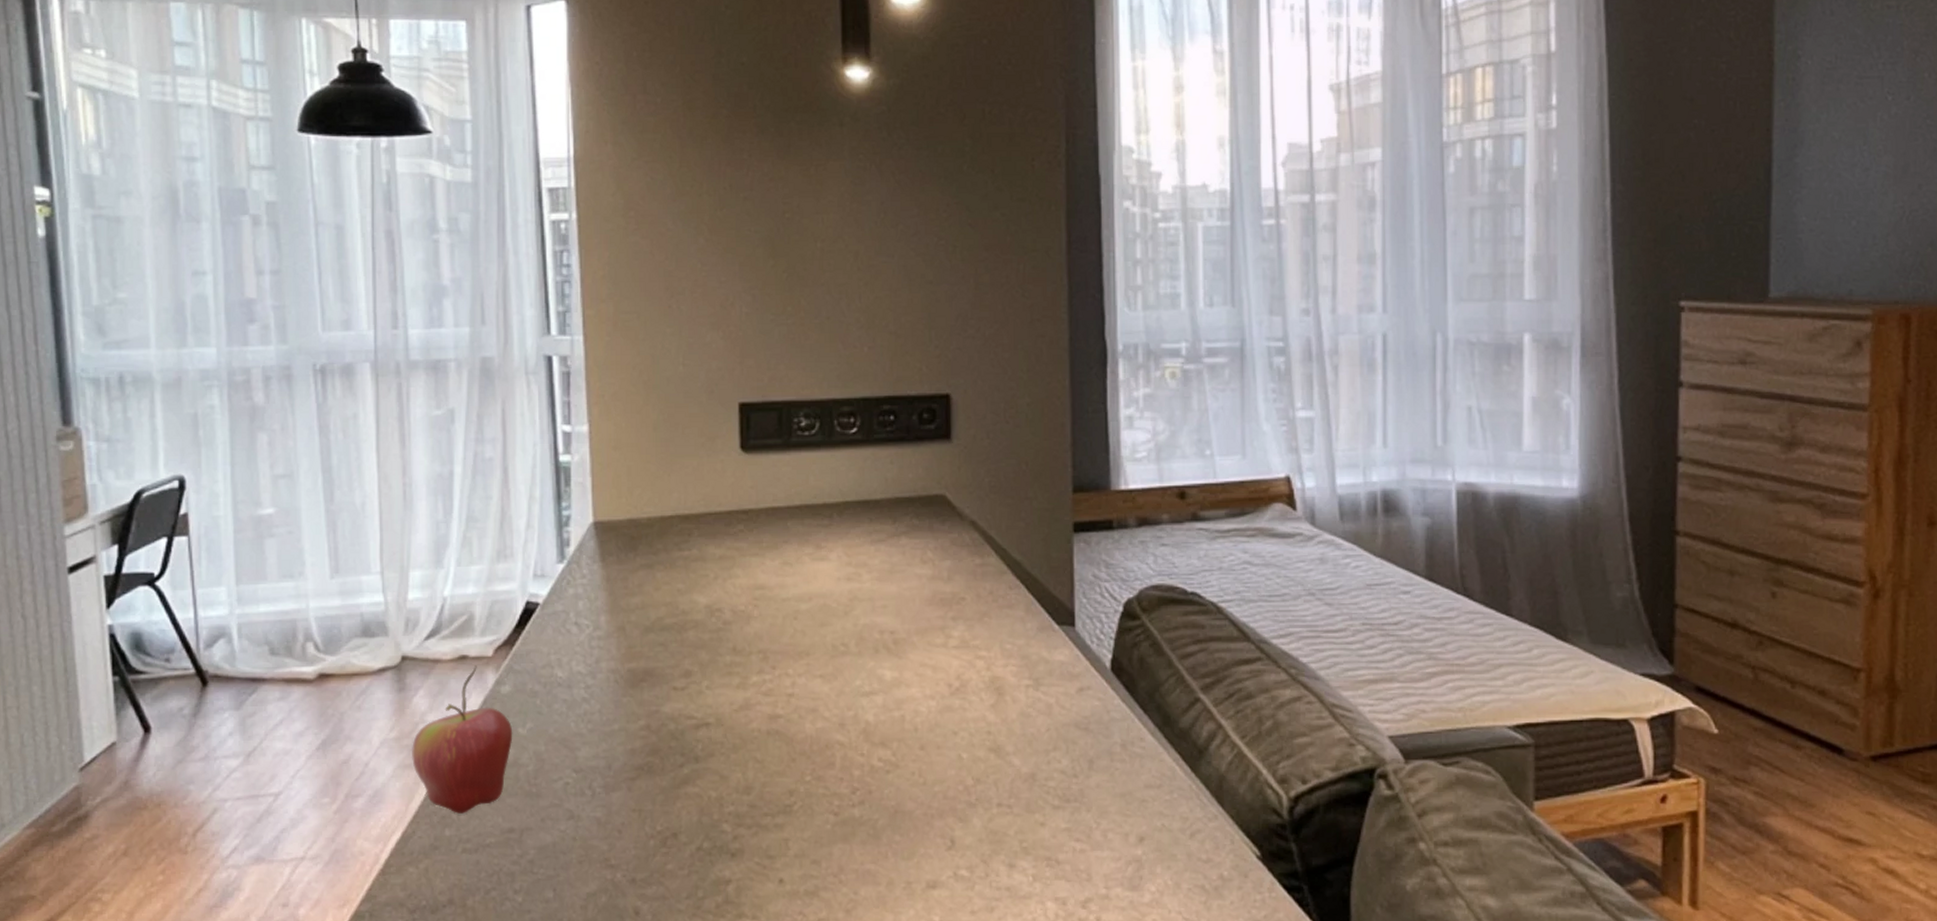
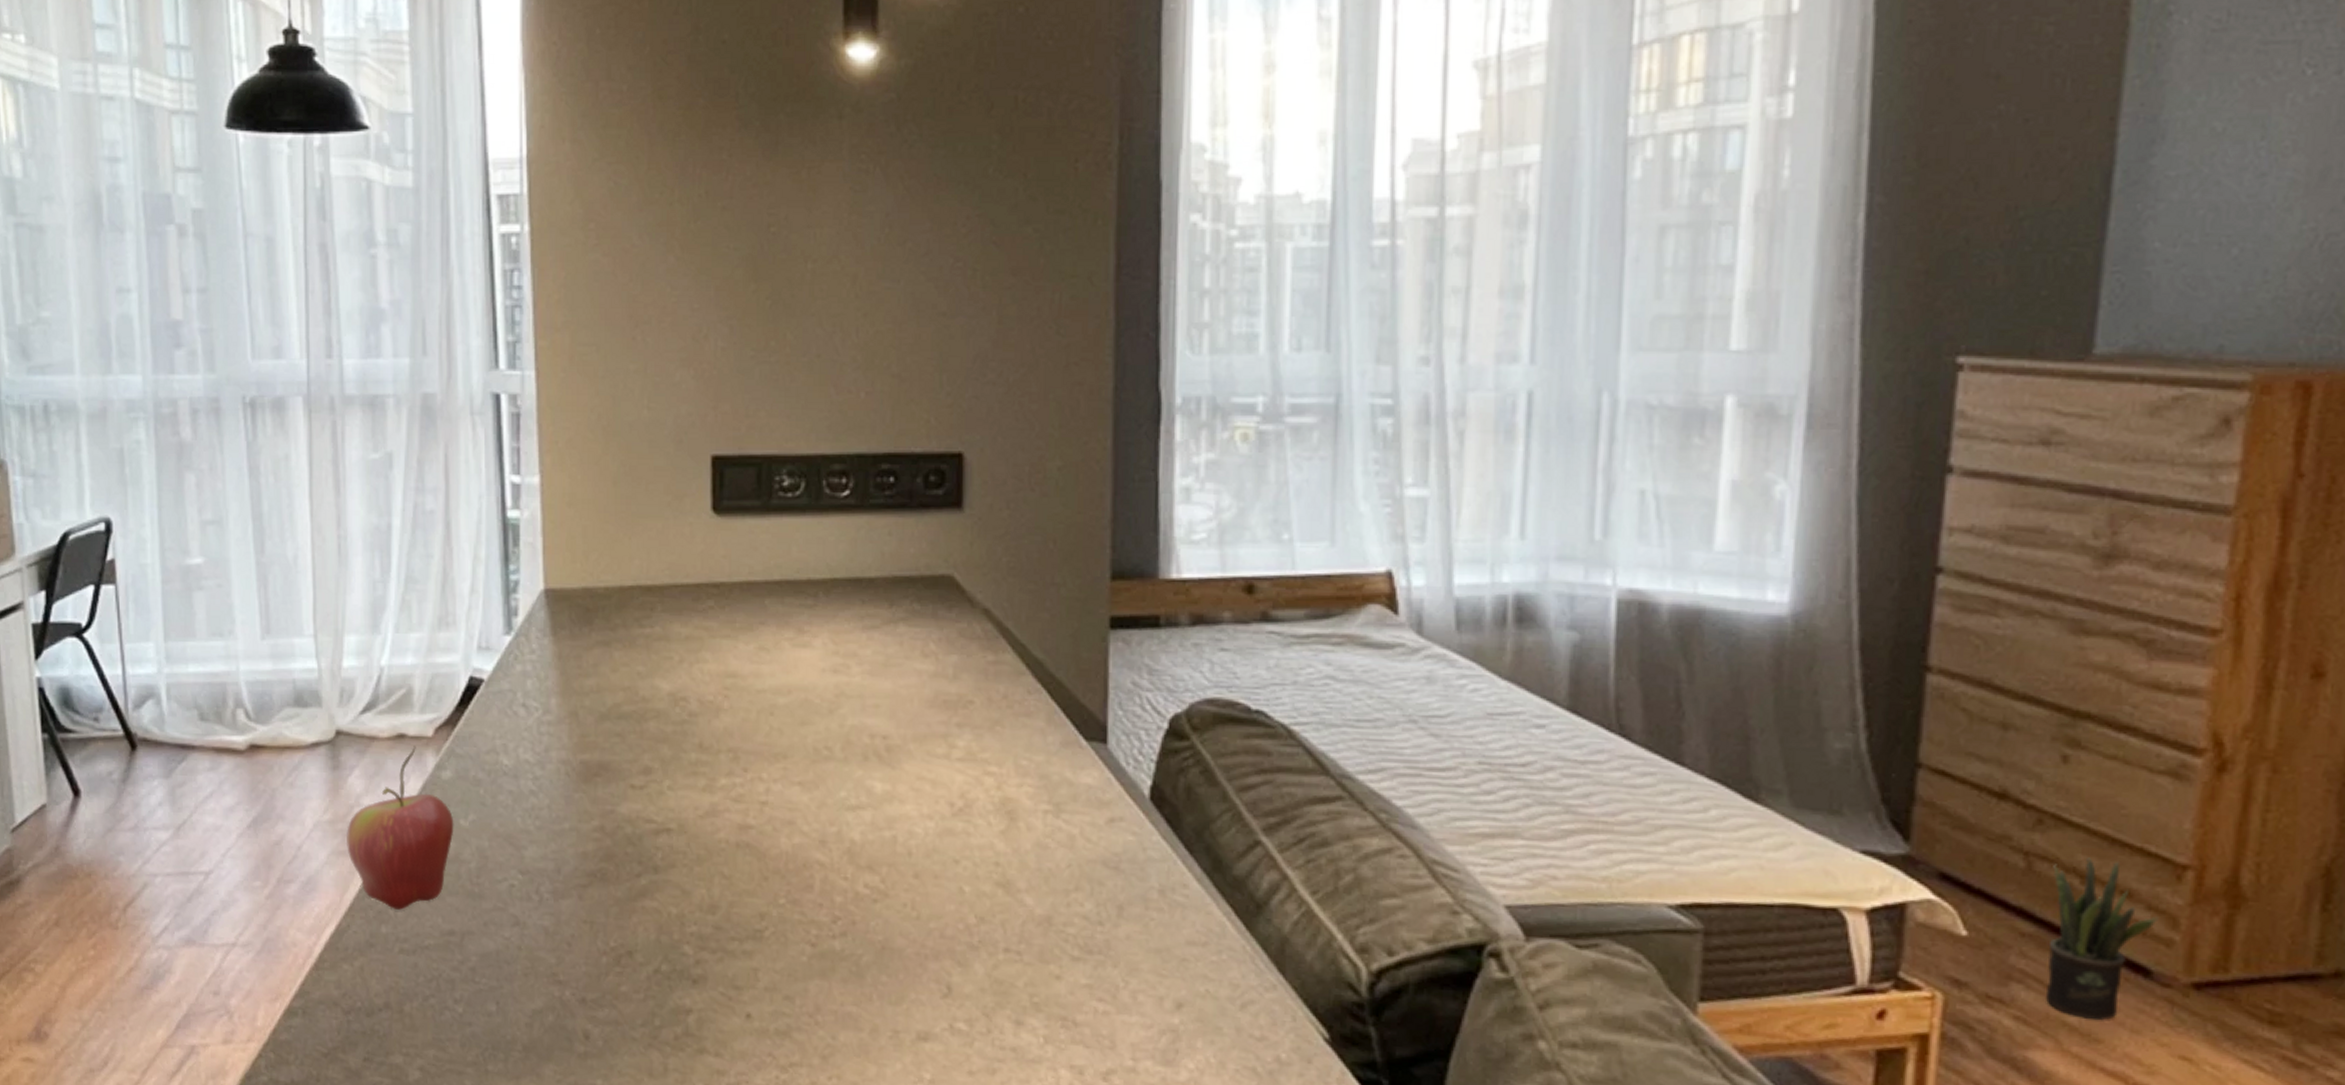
potted plant: none [1772,668,1844,789] -> present [2045,857,2158,1020]

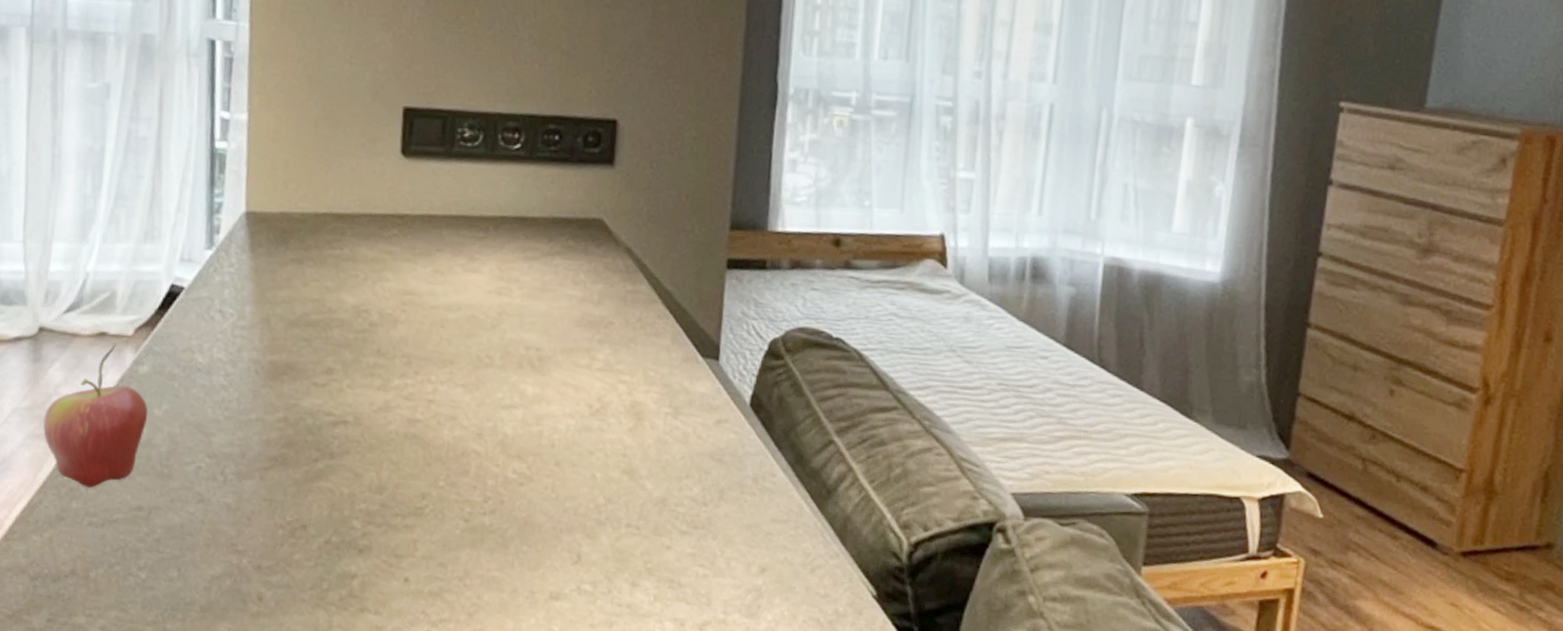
potted plant: present [2045,857,2158,1020] -> none [1369,463,1443,578]

